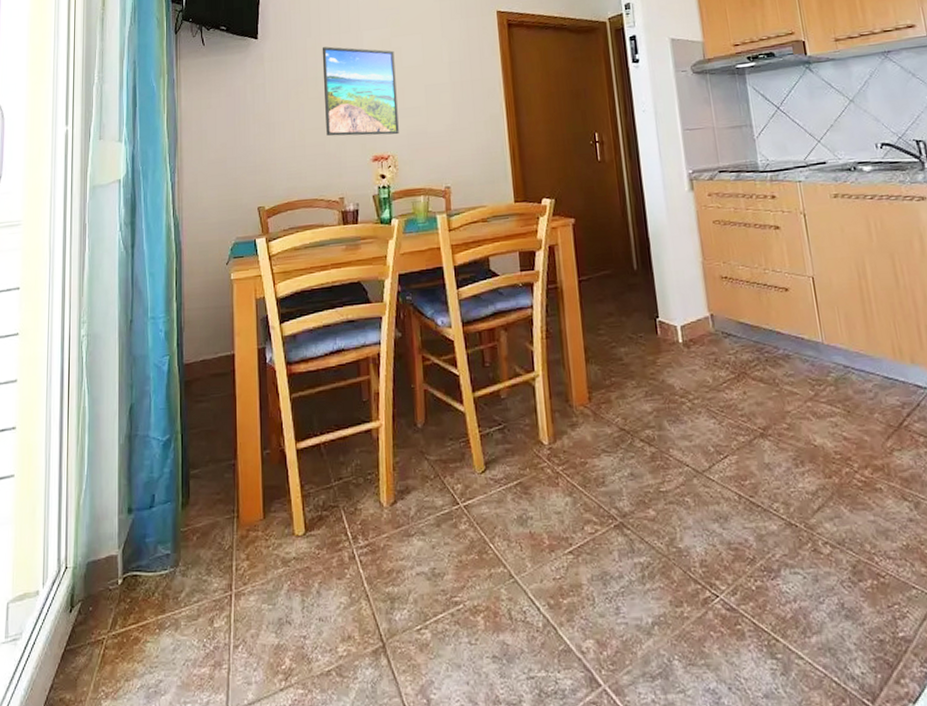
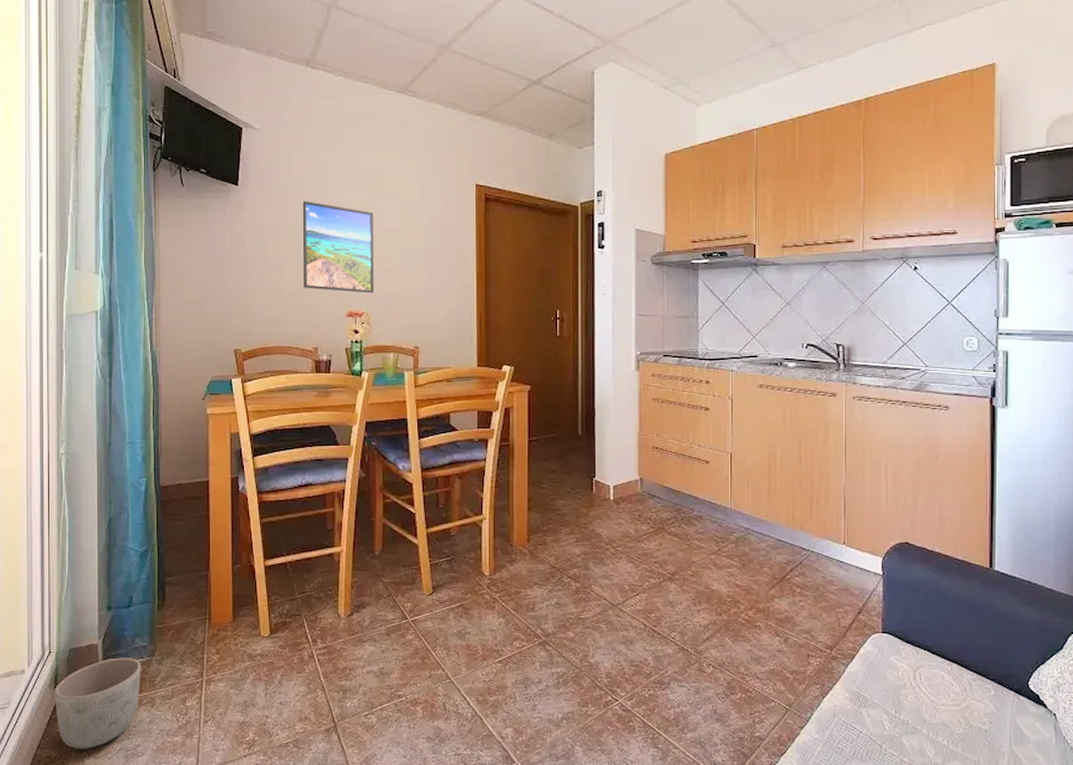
planter: none [70,569,164,689] -> present [54,657,141,749]

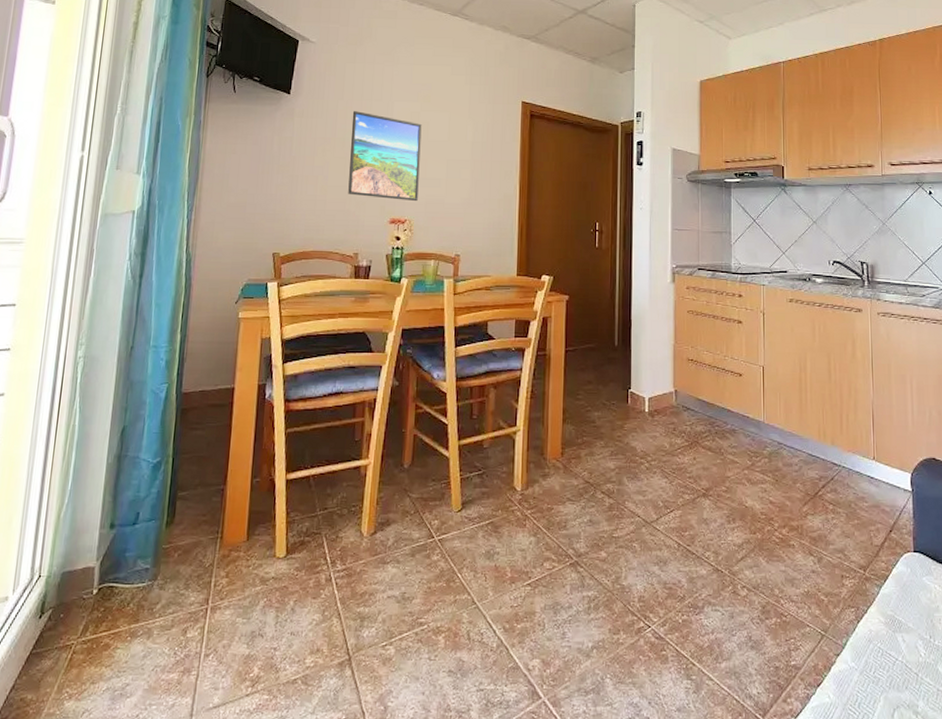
planter: present [54,657,141,749] -> none [38,582,141,690]

